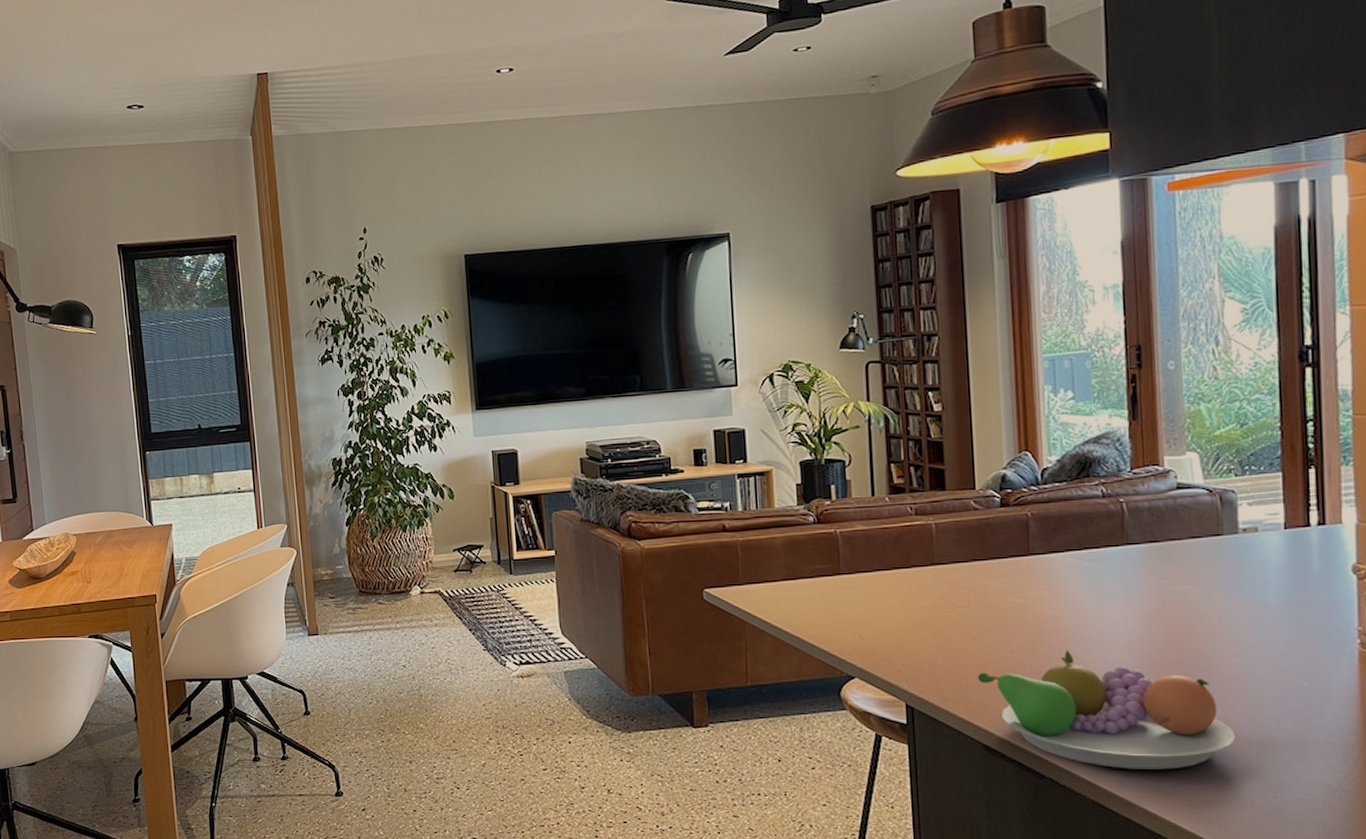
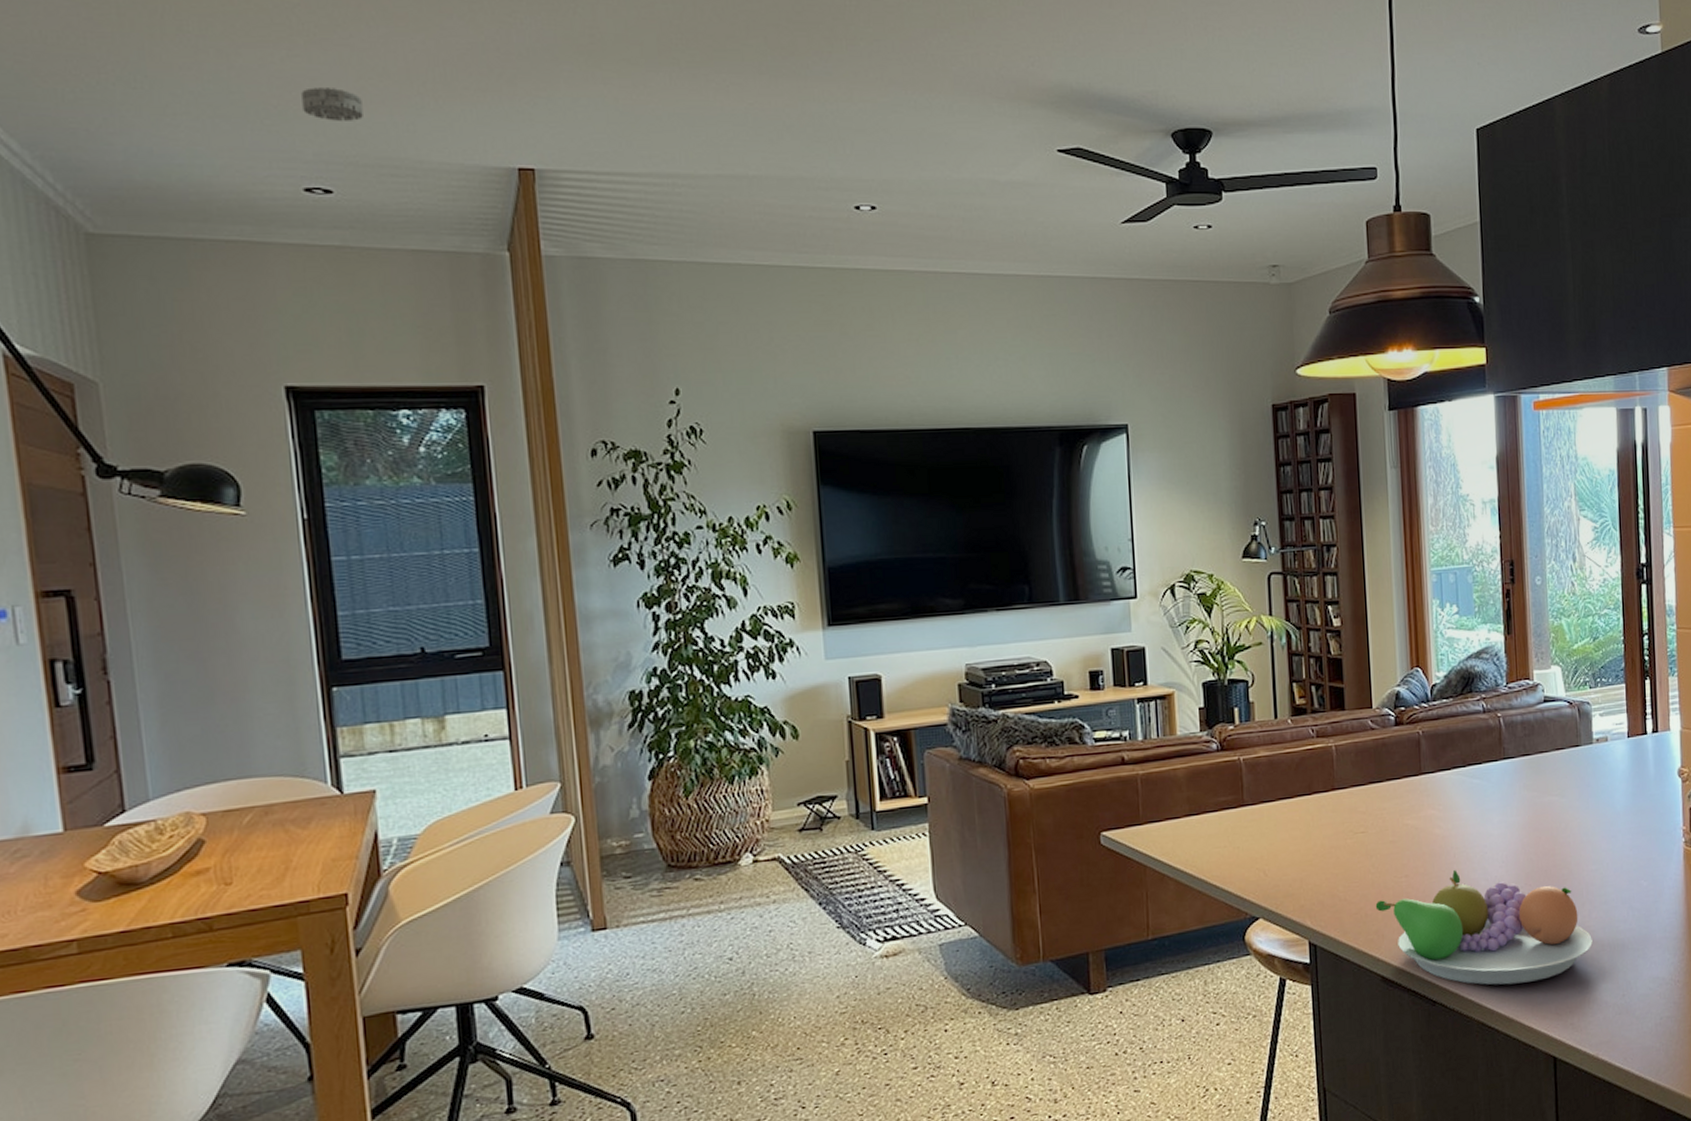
smoke detector: none [125,33,161,57] -> present [301,87,363,121]

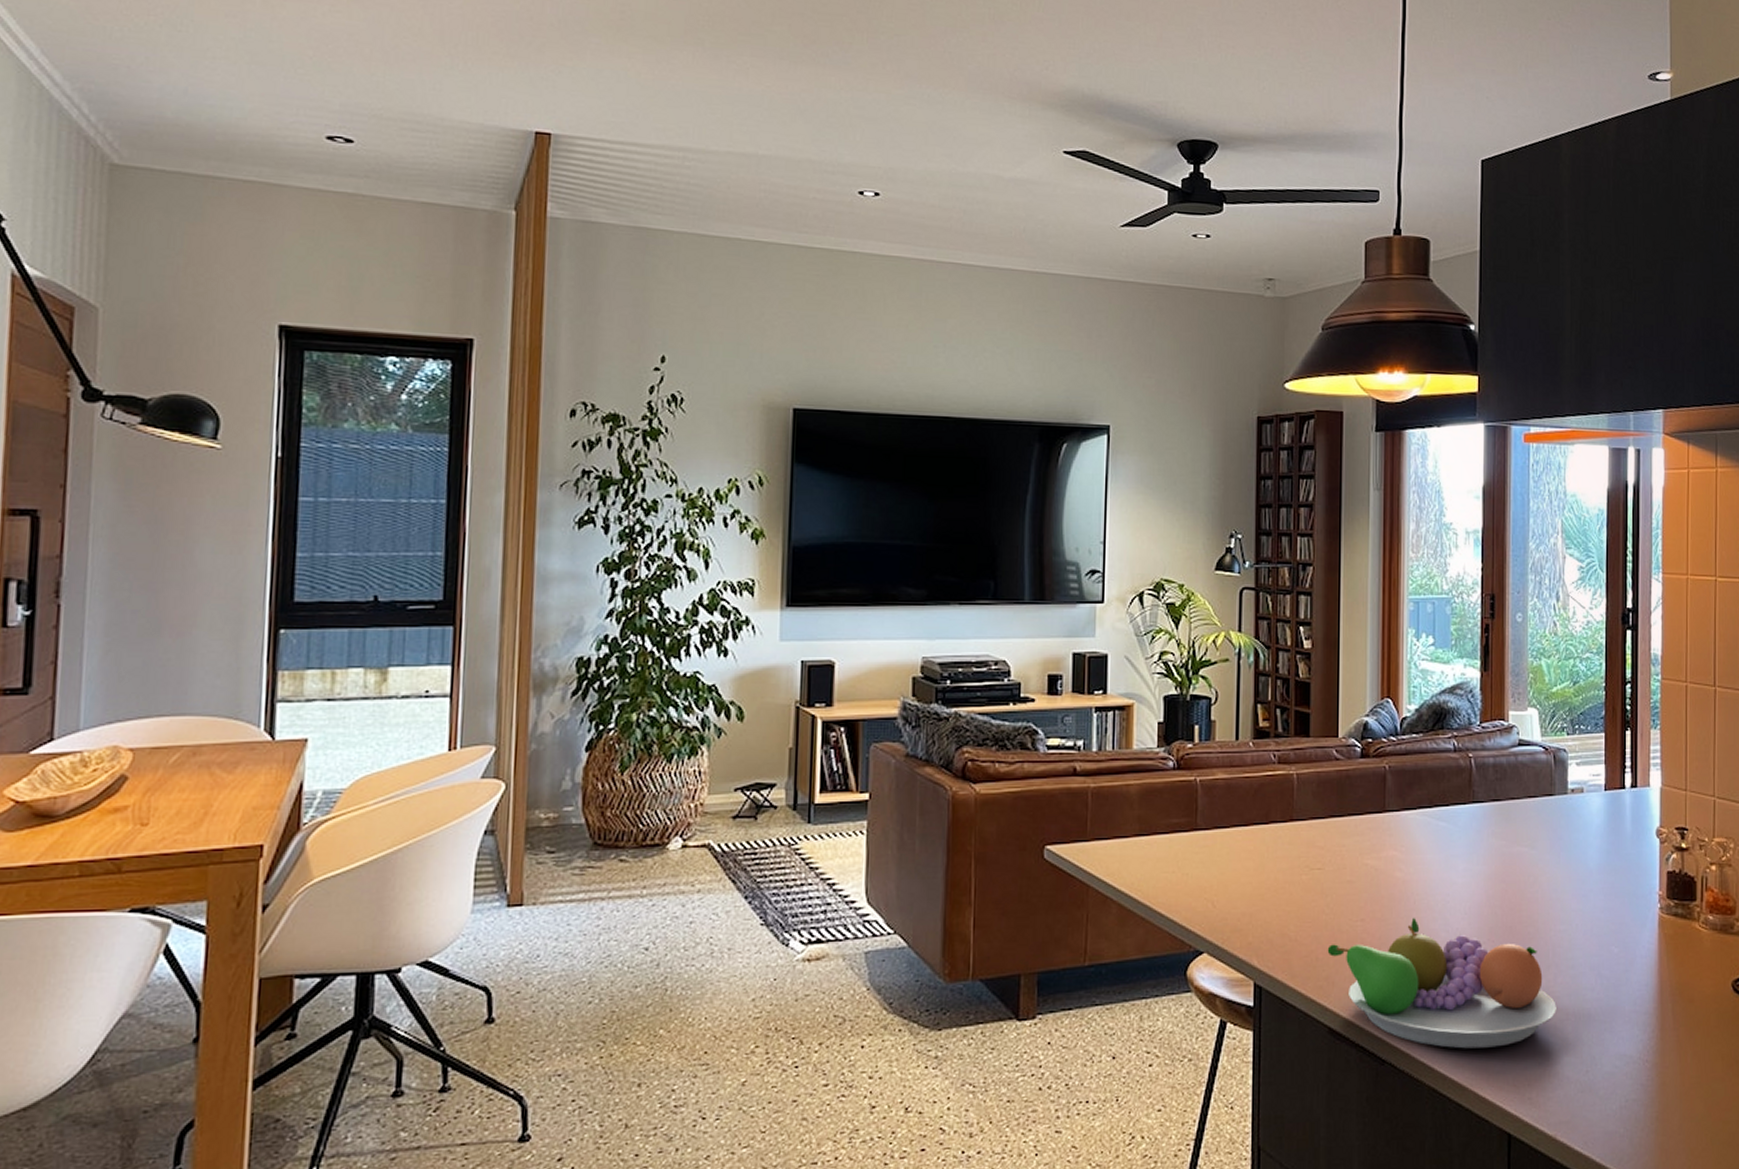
smoke detector: present [301,87,363,121] -> none [336,42,394,76]

